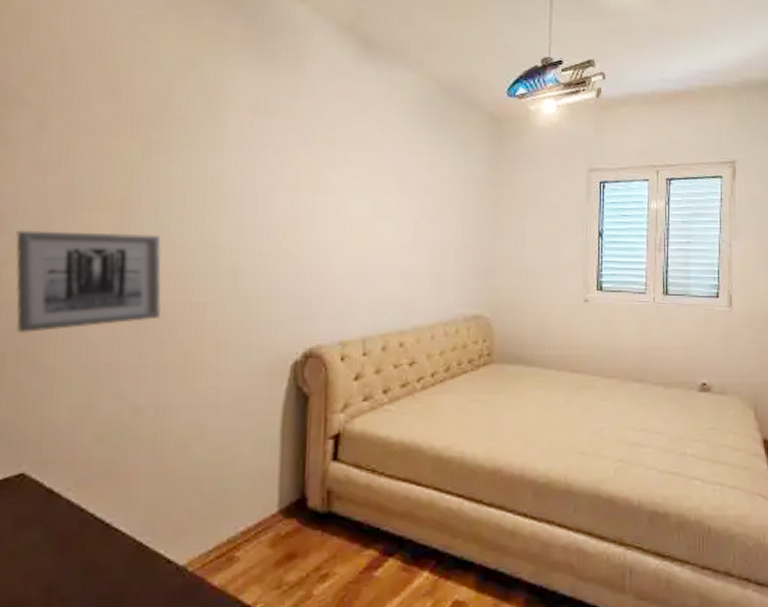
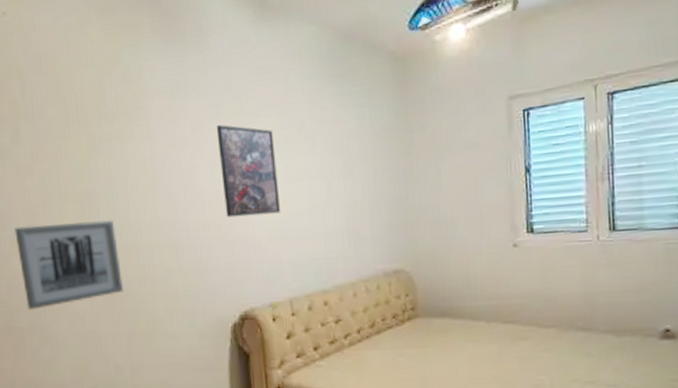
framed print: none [301,150,365,248] -> present [216,124,281,218]

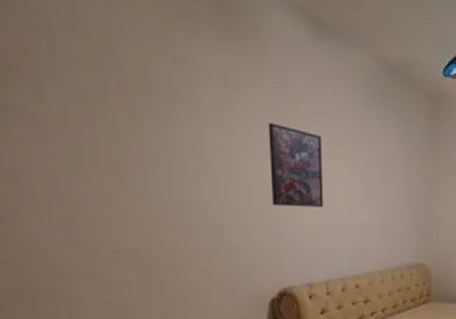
wall art: present [14,220,124,310] -> none [30,188,160,274]

